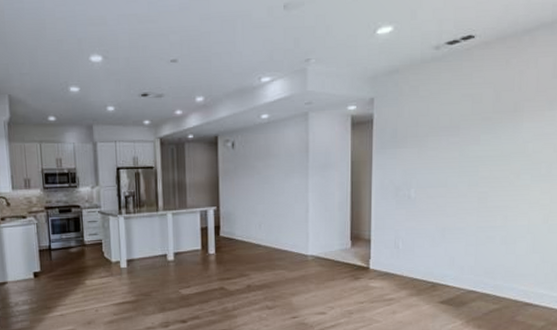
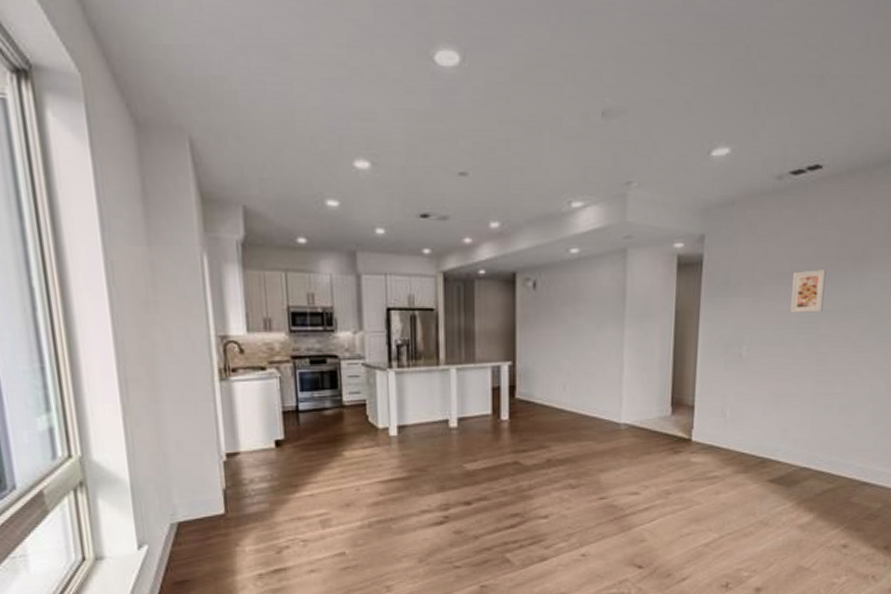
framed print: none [452,122,483,159] -> present [790,270,826,313]

